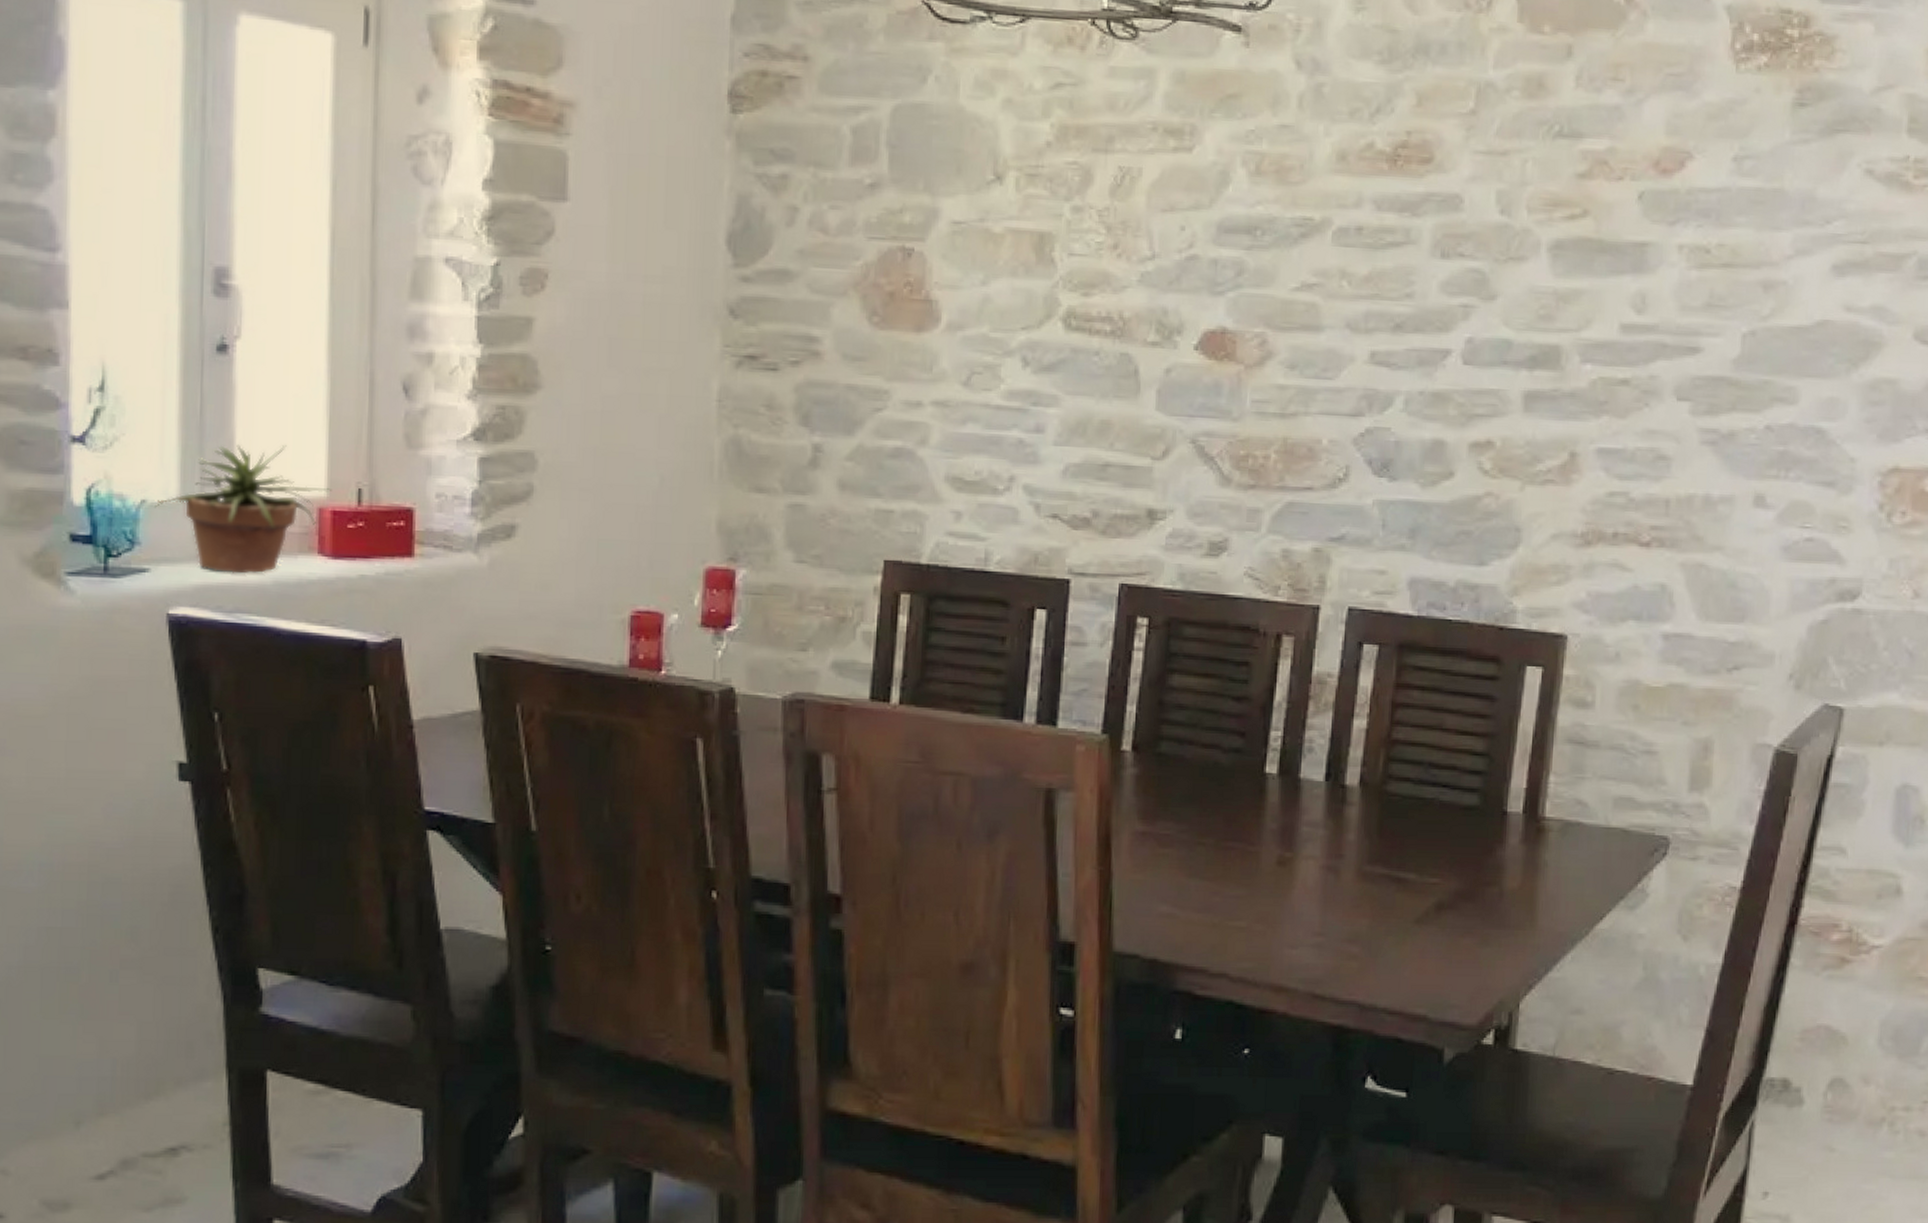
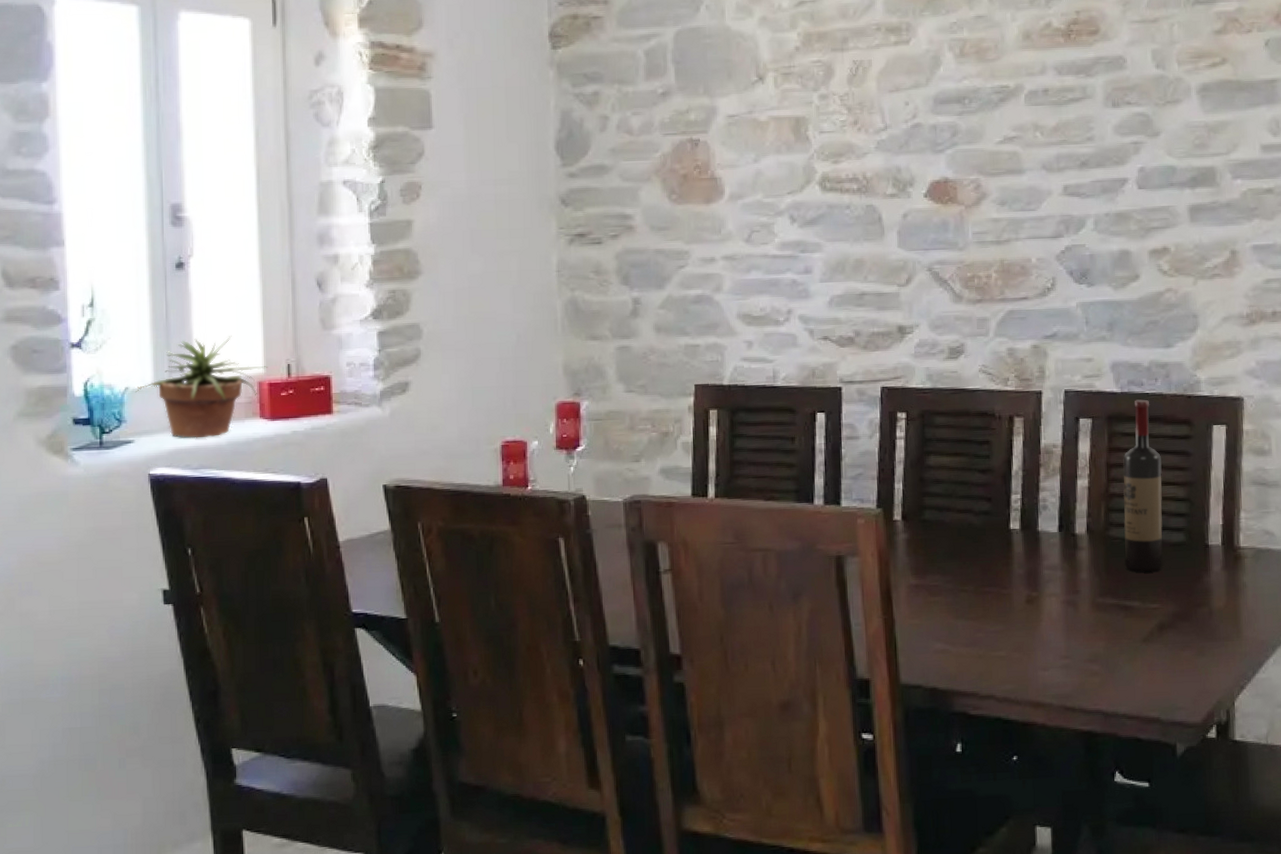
wine bottle: none [1402,626,1461,840] -> present [1123,399,1164,573]

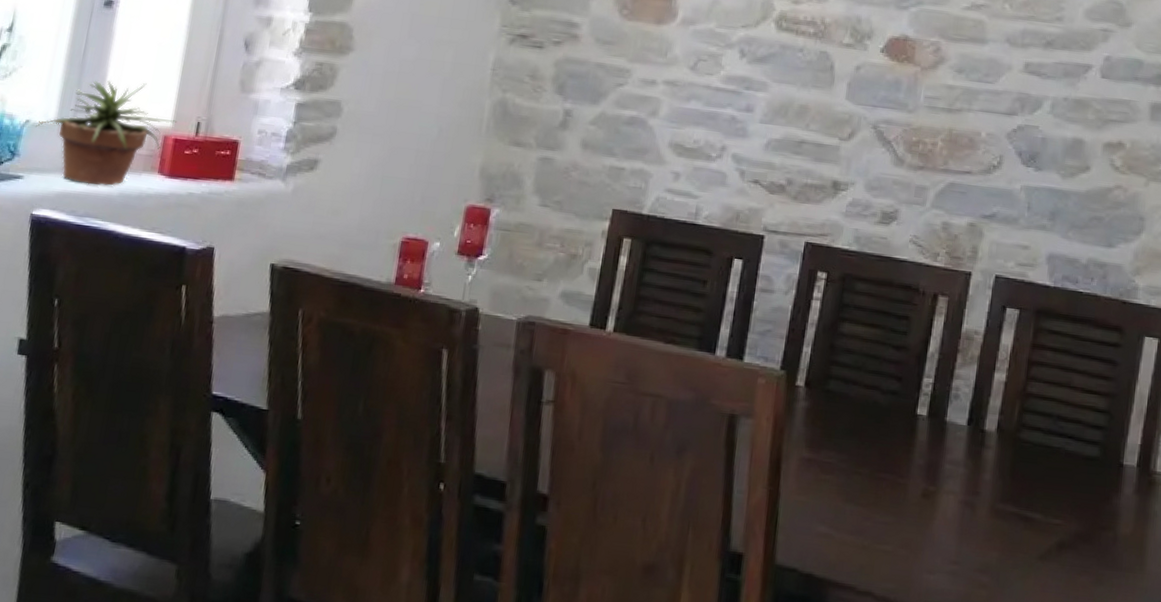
wine bottle: present [1123,399,1164,573] -> none [1032,297,1087,485]

